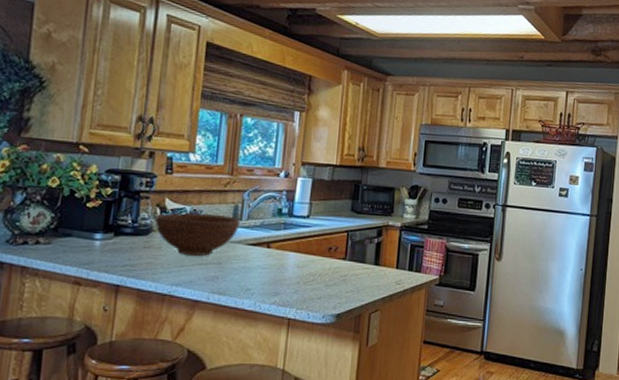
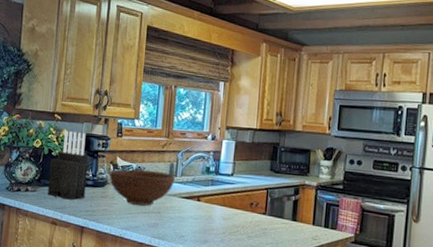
knife block: none [67,165,127,253] -> present [47,130,89,200]

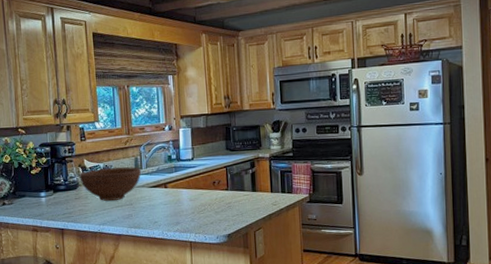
knife block: present [47,130,89,200] -> none [21,142,61,207]

